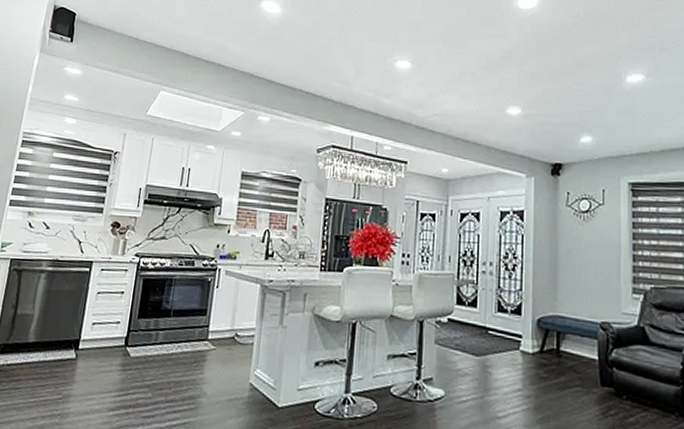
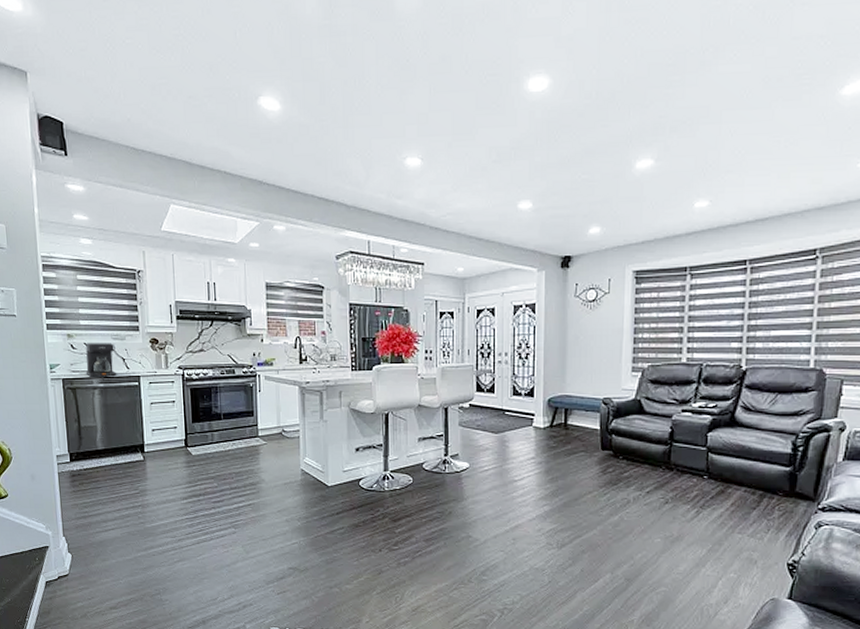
coffee maker: none [37,222,74,261] -> present [86,343,117,377]

